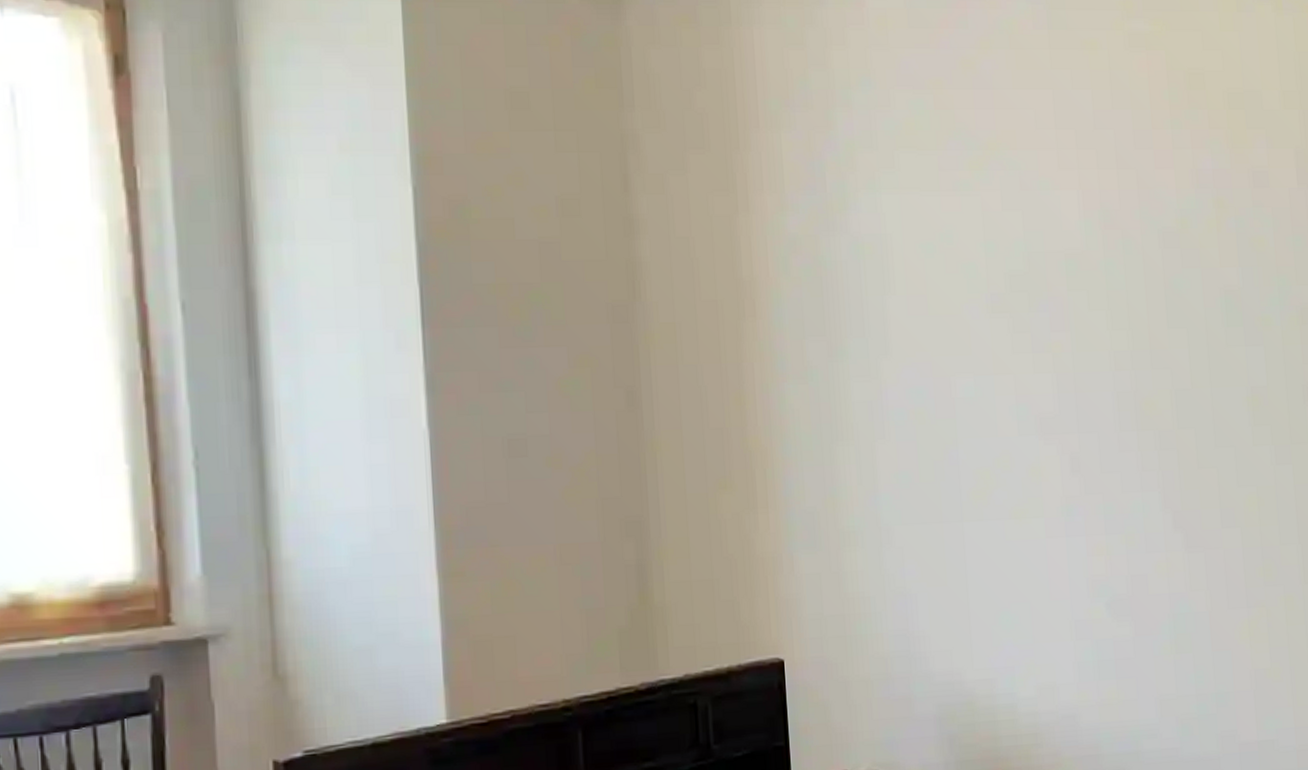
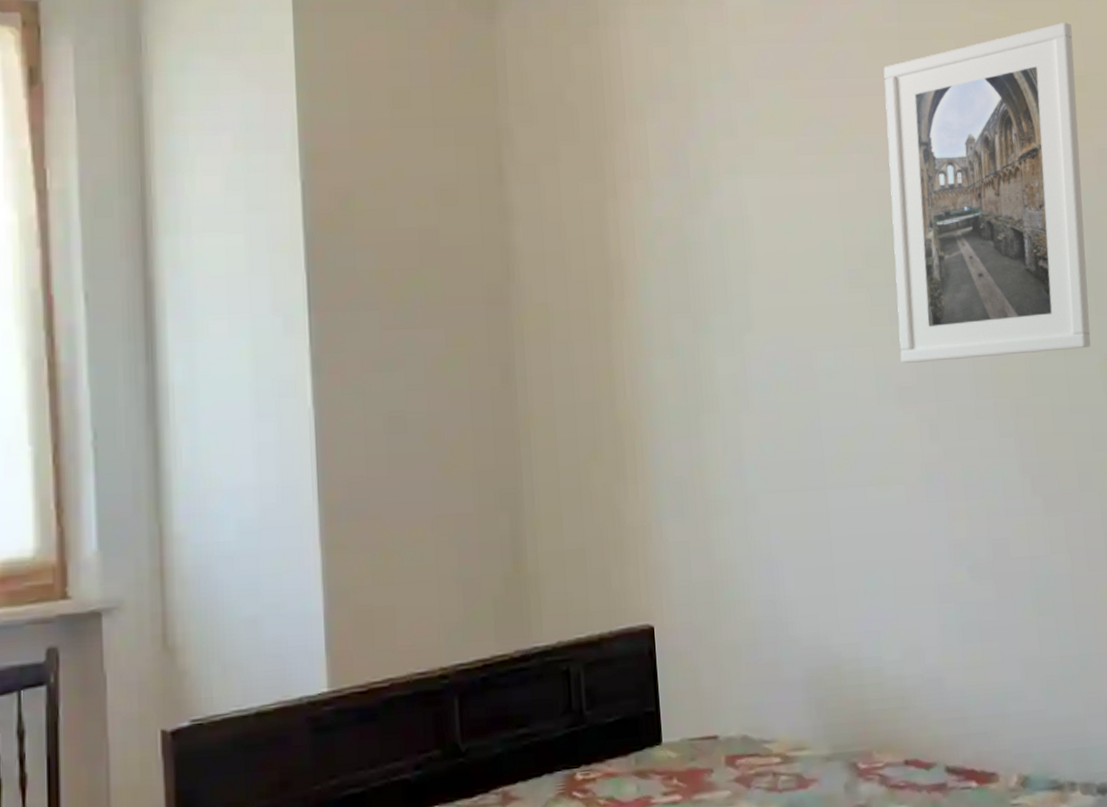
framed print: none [1032,35,1239,393] -> present [883,23,1091,363]

